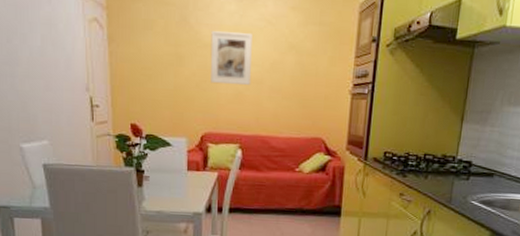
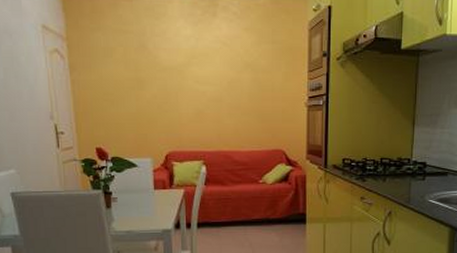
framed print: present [210,31,252,86] -> none [169,55,211,105]

